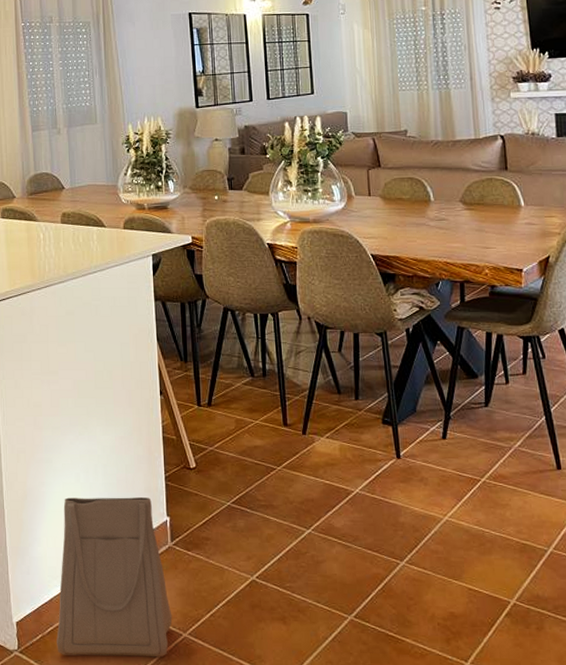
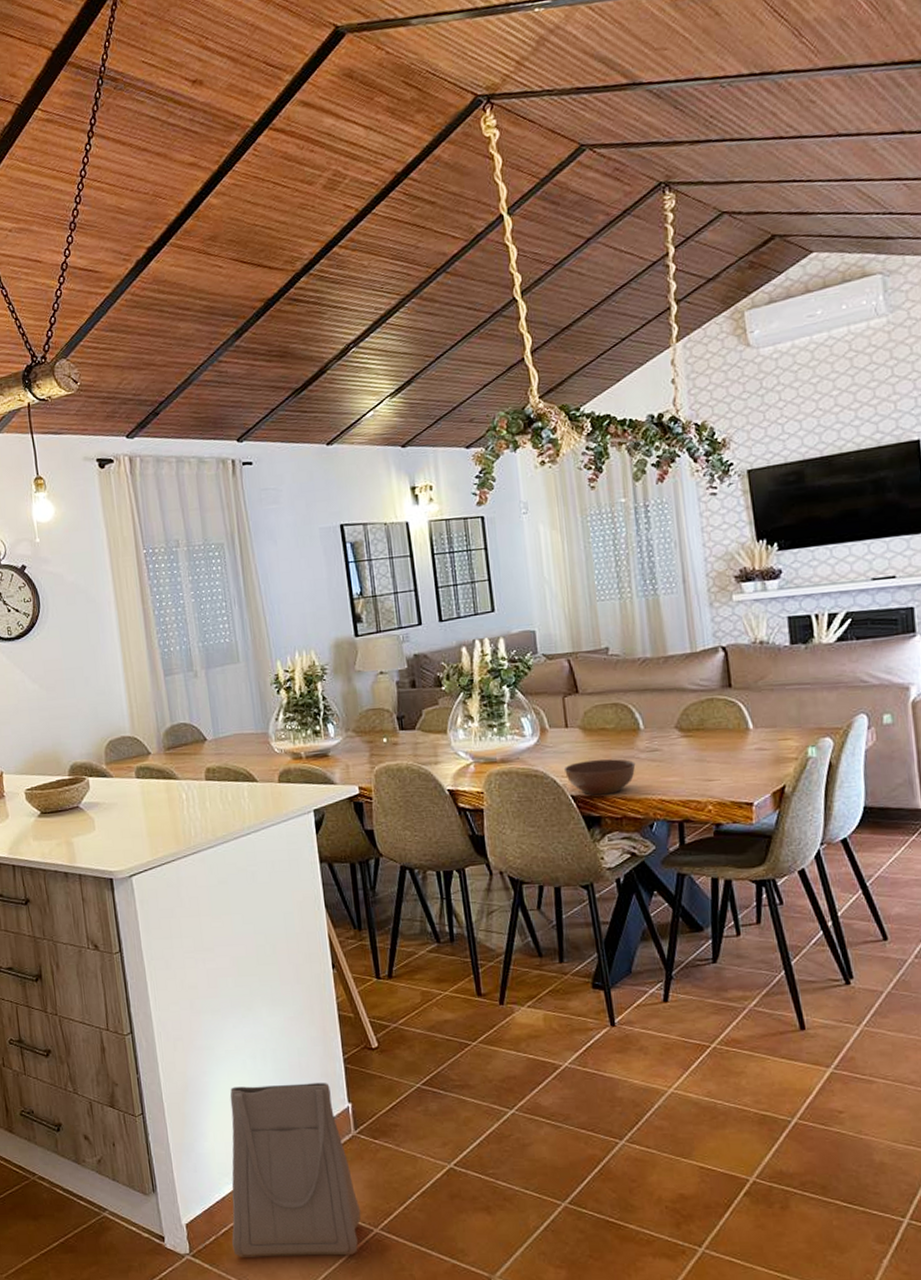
bowl: none [365,225,426,255] -> present [563,759,636,796]

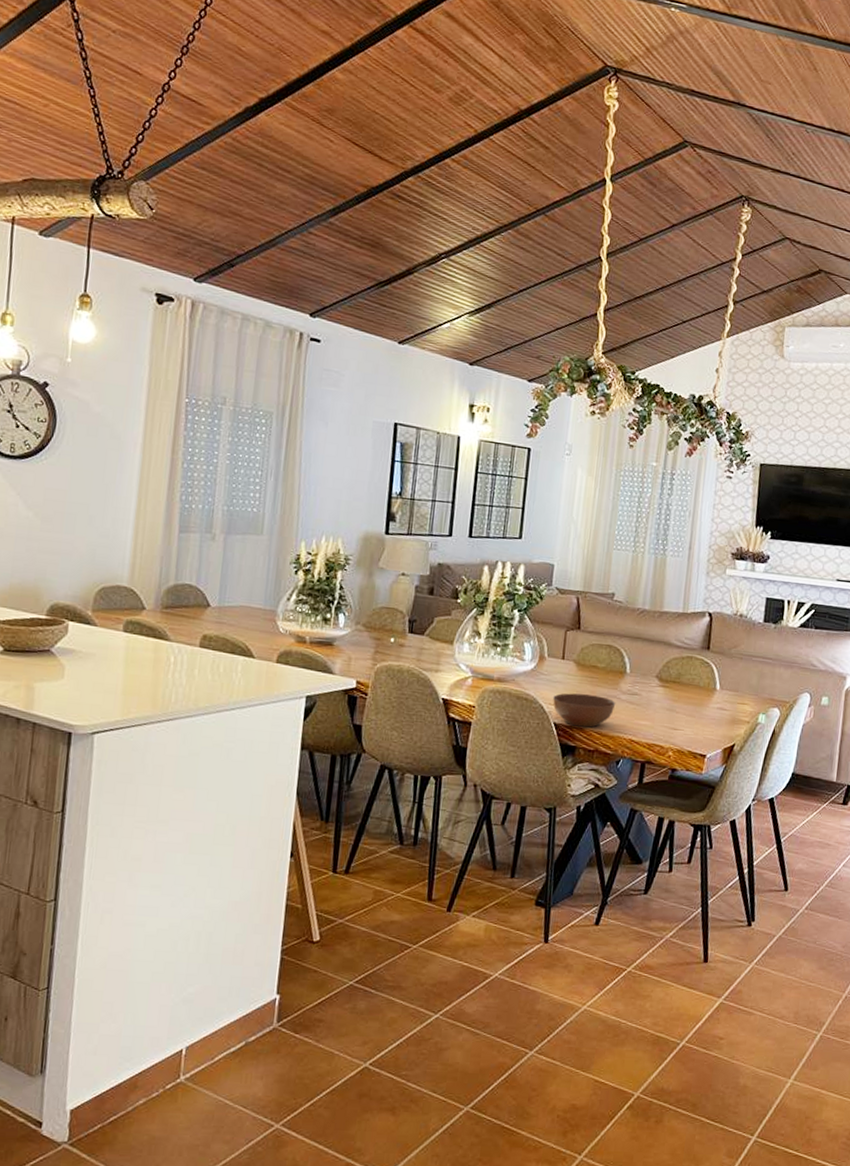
shopping bag: present [230,1083,361,1257] -> none [118,968,266,1151]

